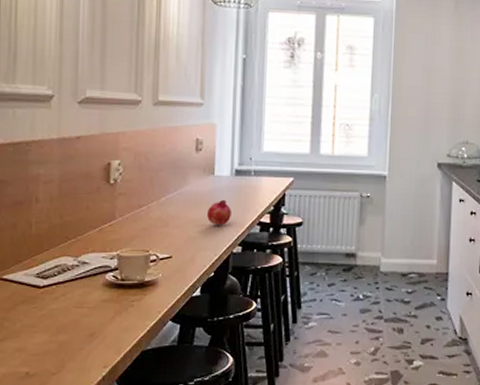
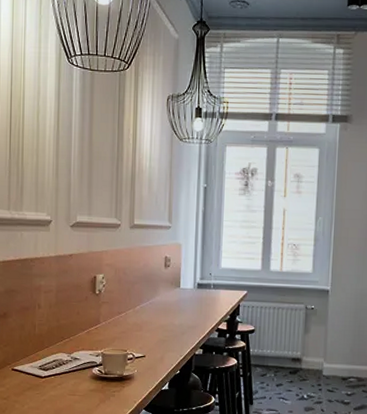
fruit: present [206,199,231,226] -> none [173,308,194,331]

